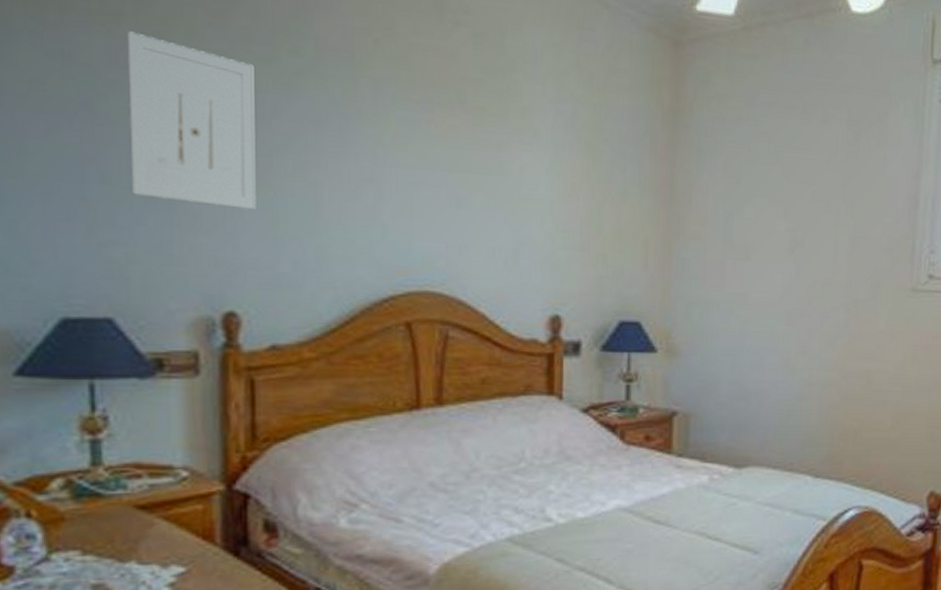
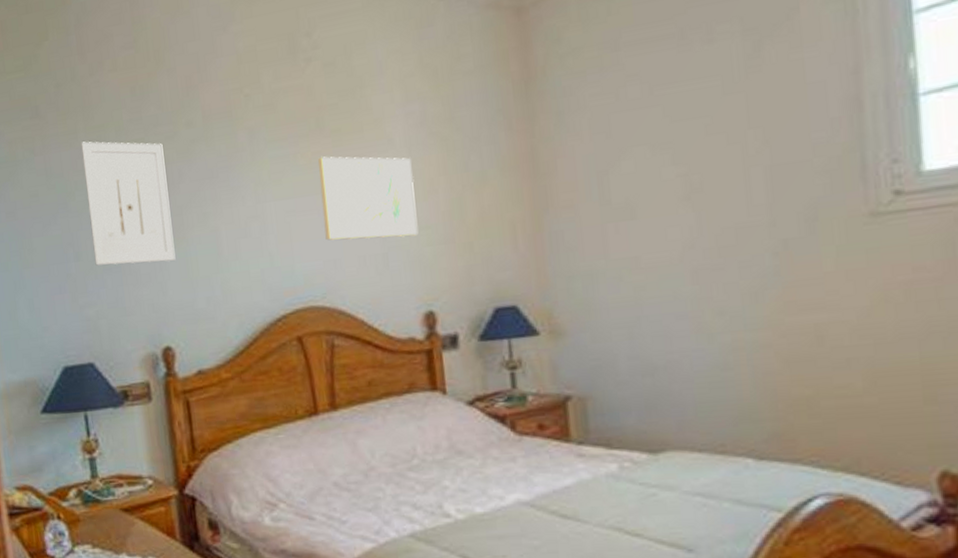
wall art: none [453,132,556,237] -> present [318,156,419,241]

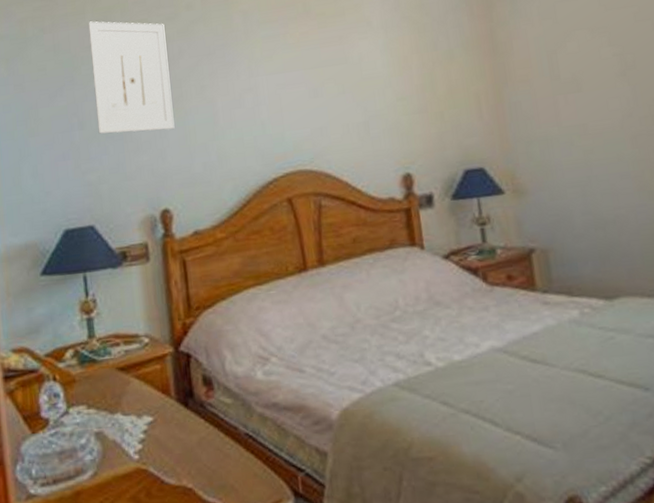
wall art: present [318,156,419,241] -> none [305,36,396,111]

